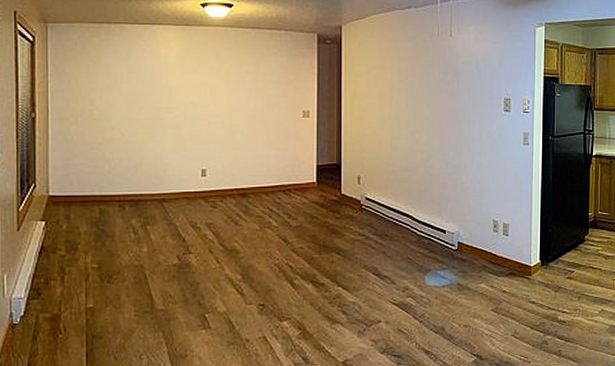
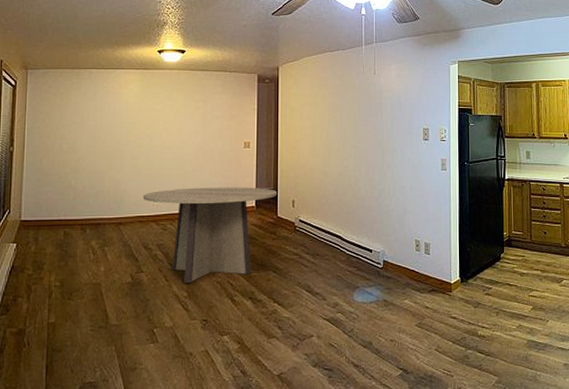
dining table: none [188,161,342,265] -> present [142,187,278,283]

